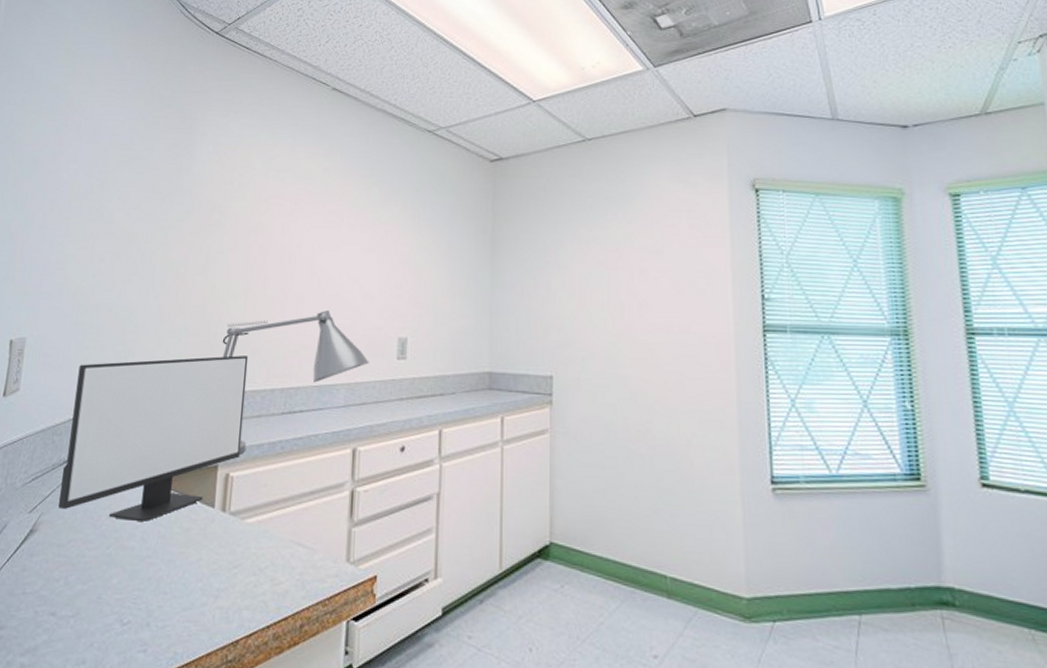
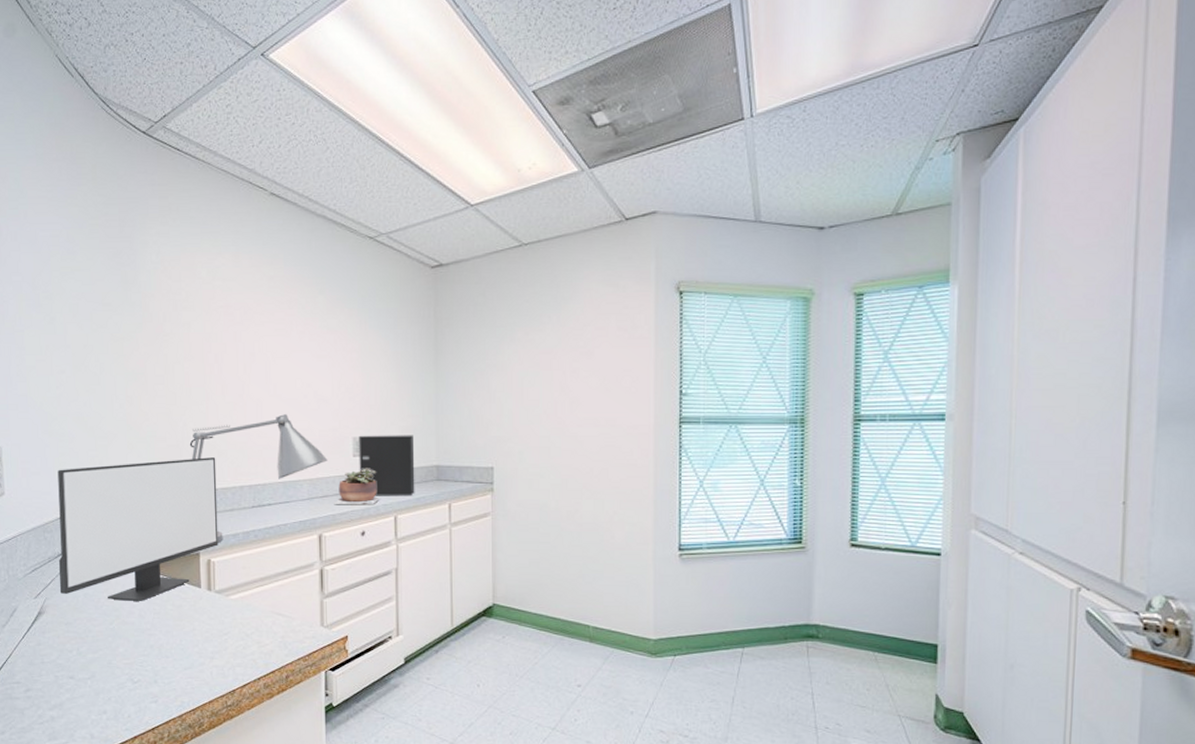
succulent plant: none [372,372,423,416] -> present [334,468,379,505]
binder: none [402,335,465,407] -> present [358,435,415,496]

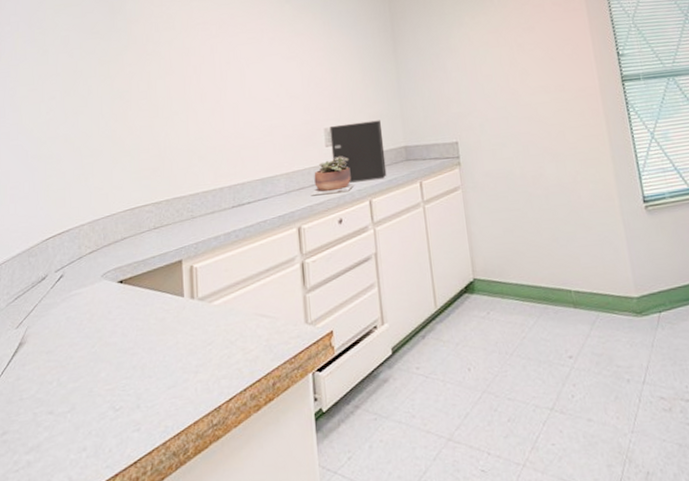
computer monitor: present [57,457,219,601] -> none [43,163,201,321]
desk lamp: present [189,414,328,543] -> none [171,114,302,248]

